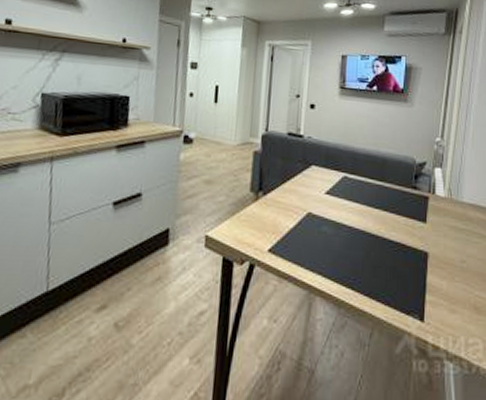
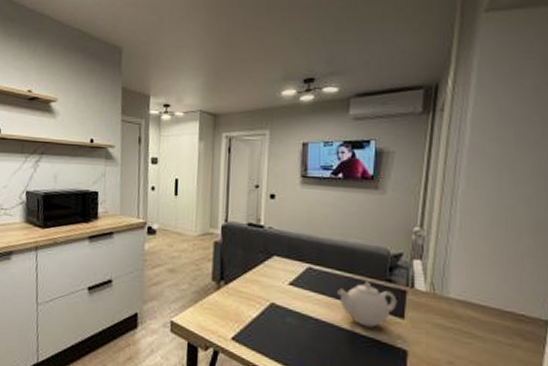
teapot: none [370,189,421,233] -> present [338,281,398,328]

